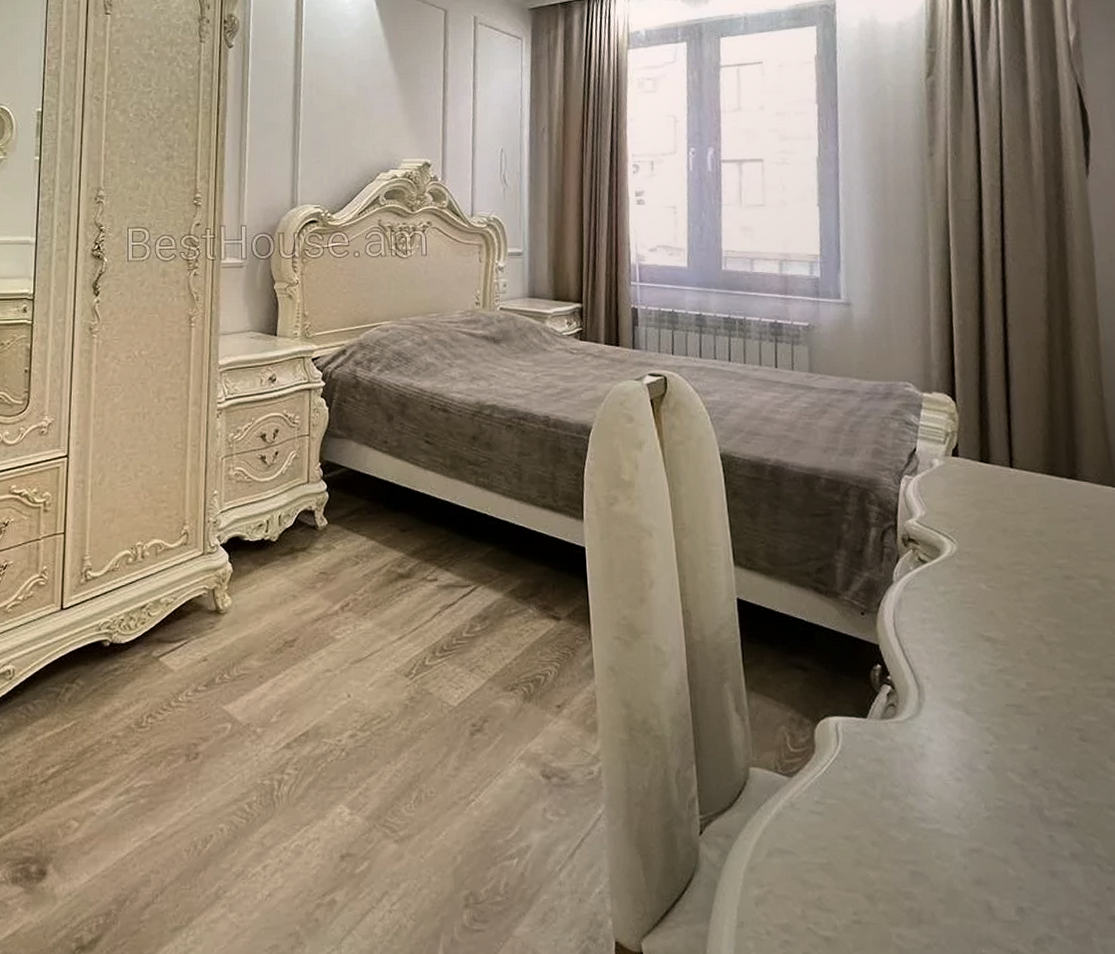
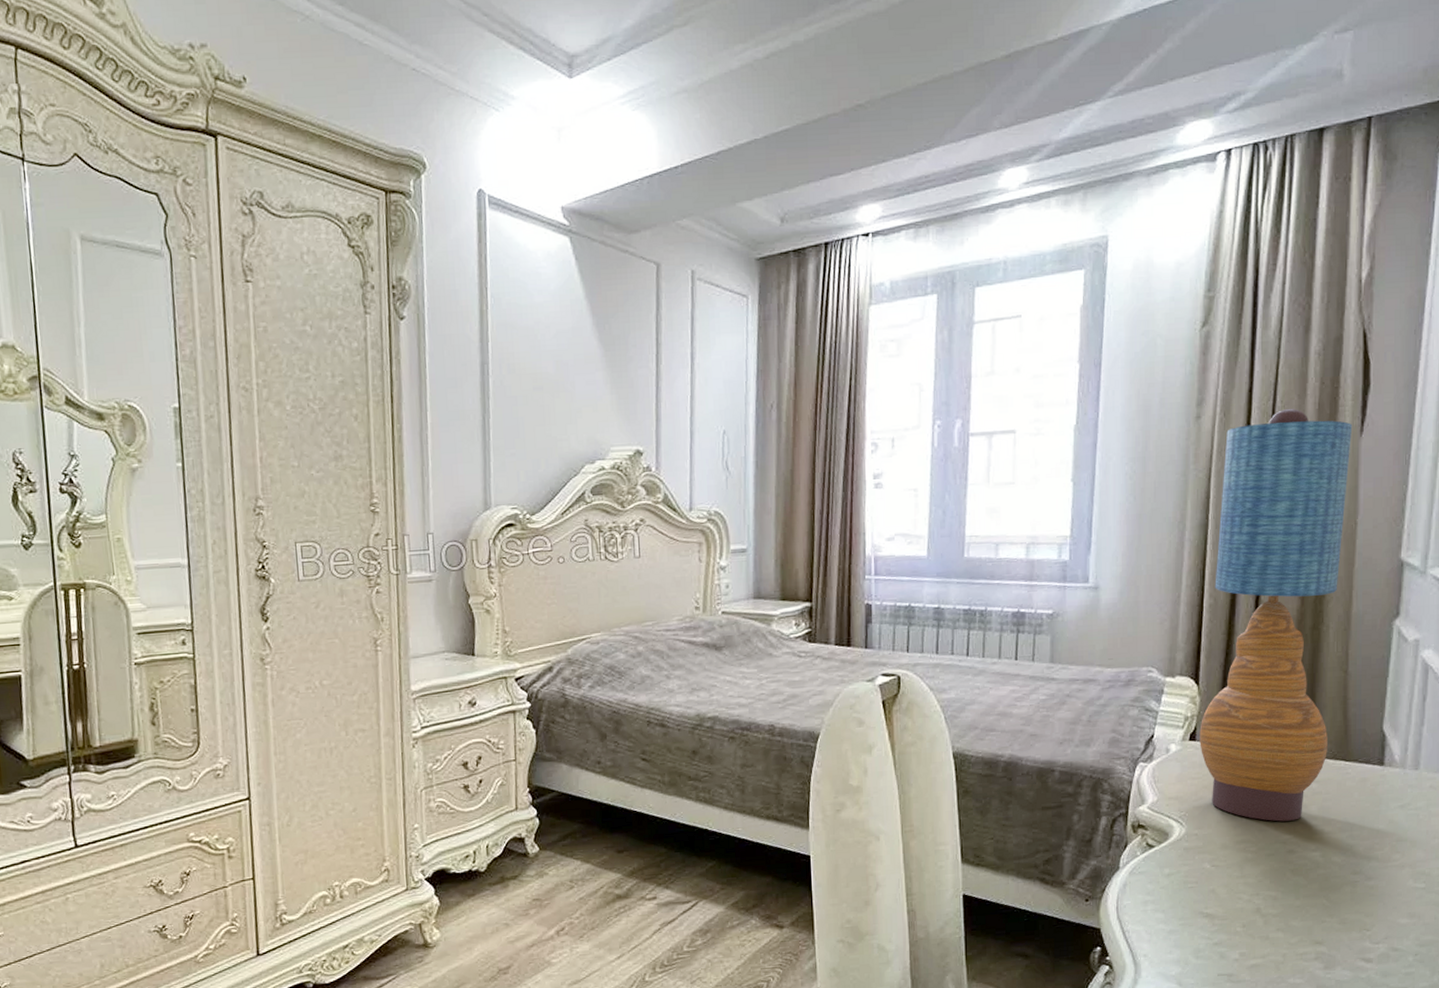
table lamp: none [959,151,1093,545] -> present [1199,409,1353,822]

